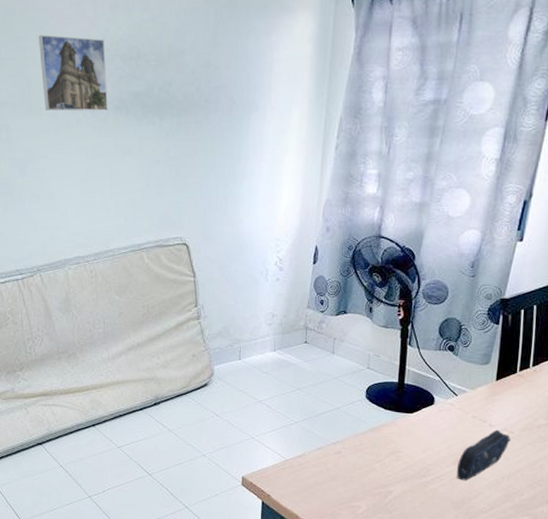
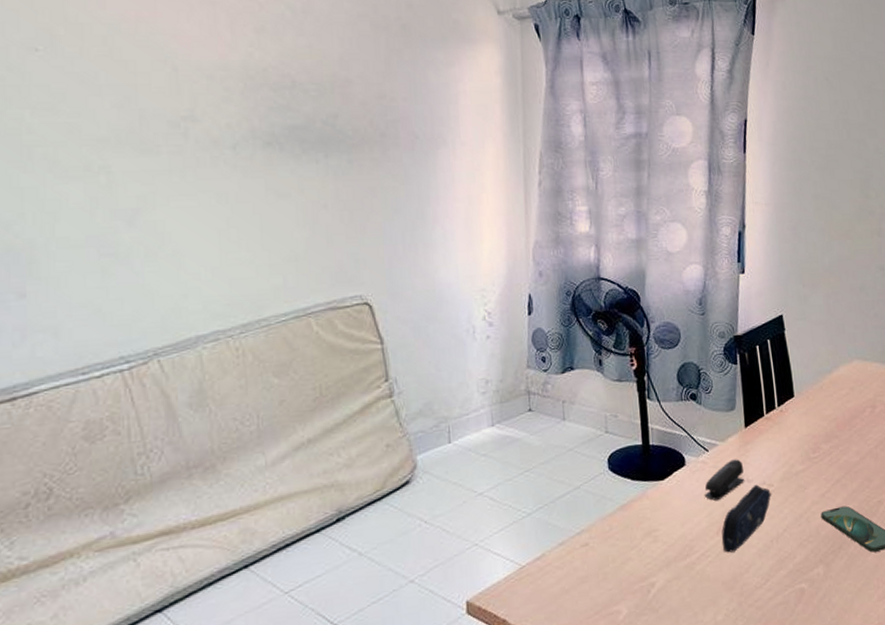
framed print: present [39,34,108,111] -> none [156,58,254,149]
stapler: none [447,406,488,437] -> present [704,459,744,501]

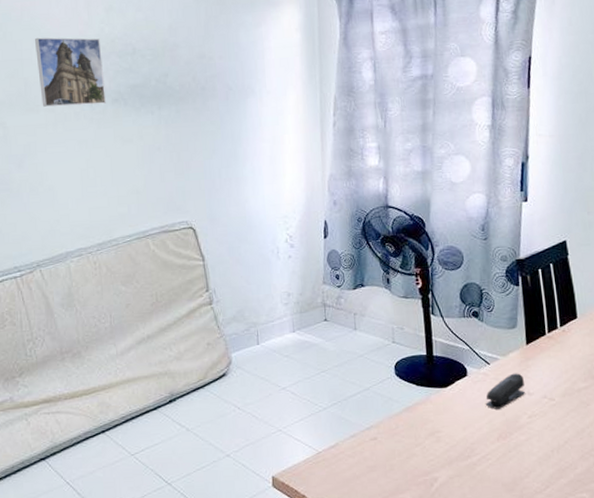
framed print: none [156,58,254,149] -> present [35,37,106,107]
pencil case: present [721,484,772,553] -> none [502,397,554,458]

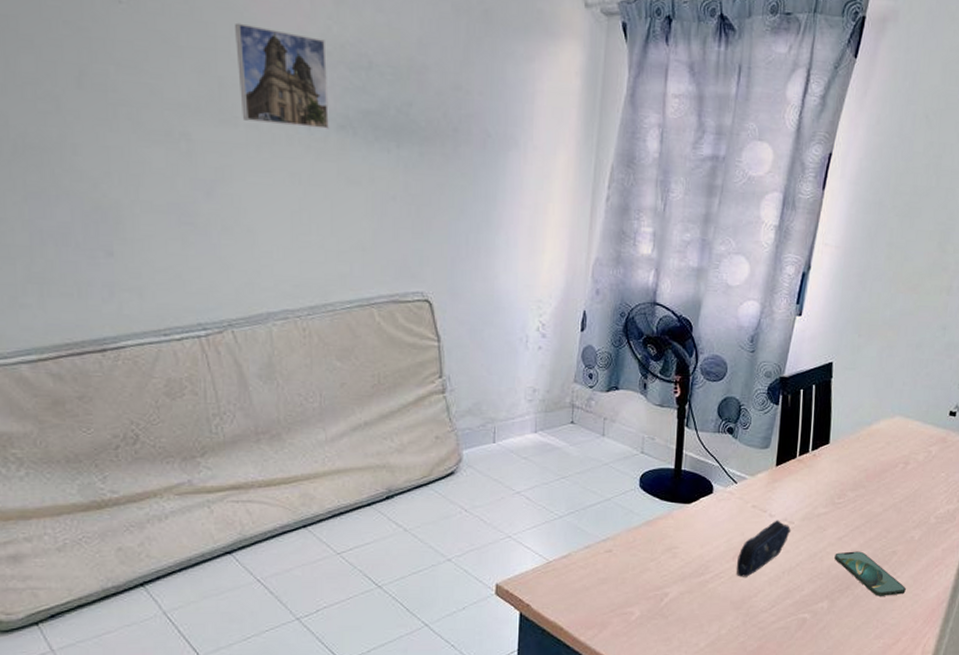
stapler: present [485,373,525,409] -> none [726,494,768,529]
pencil case: none [502,397,554,458] -> present [736,520,792,577]

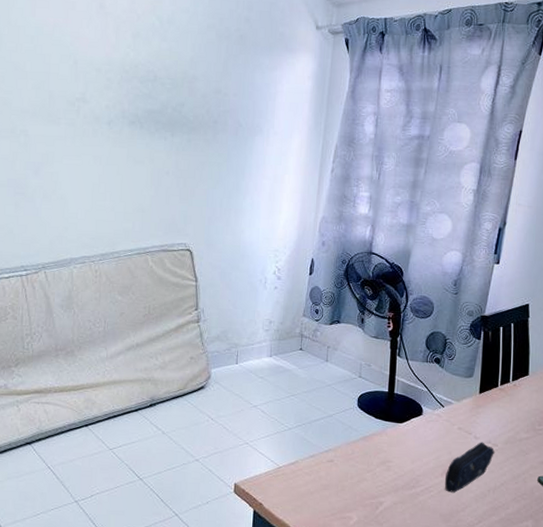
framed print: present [235,22,329,129] -> none [63,54,125,124]

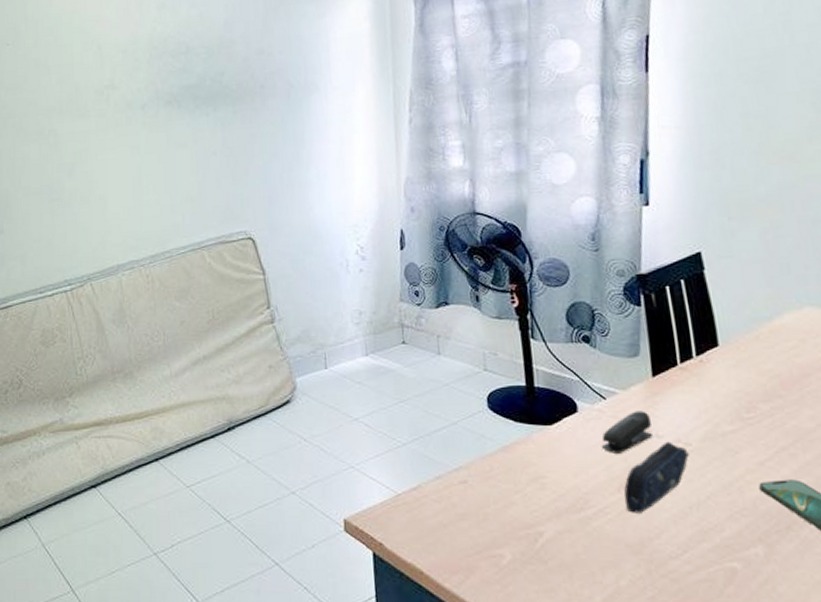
stapler: none [434,417,473,448] -> present [601,410,652,453]

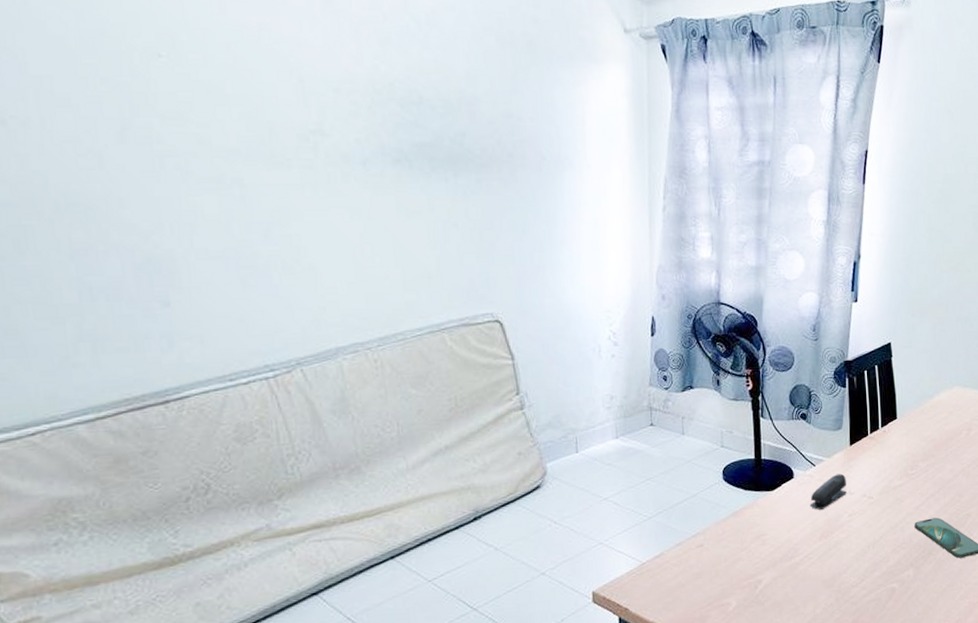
pencil case: present [624,441,690,513] -> none [823,496,872,556]

